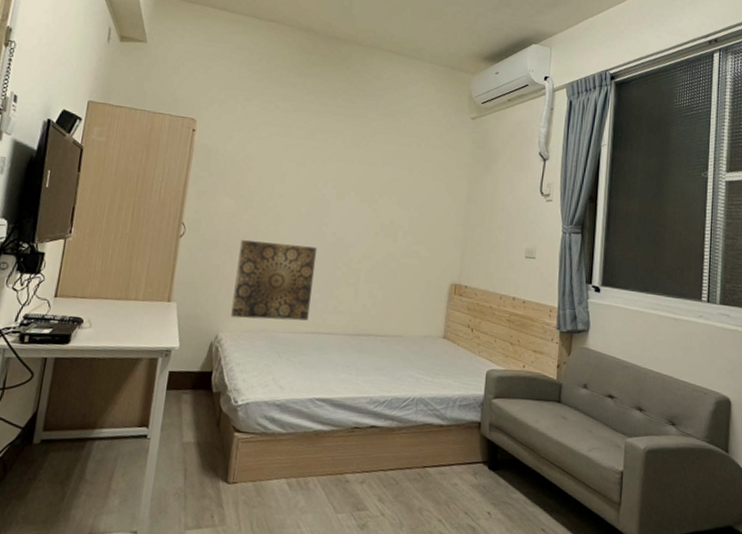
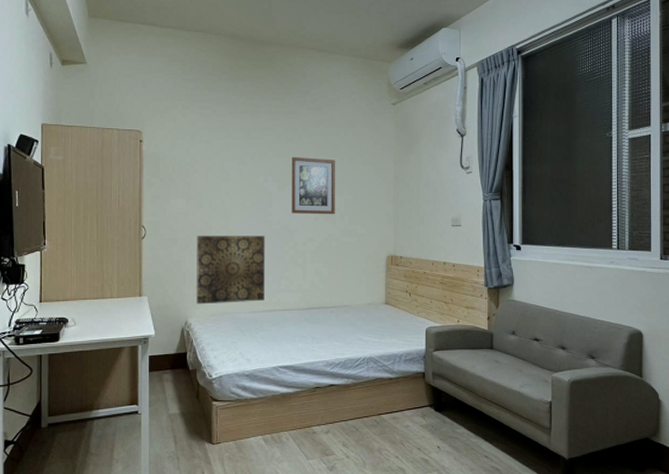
wall art: none [349,163,403,232] -> present [291,156,335,215]

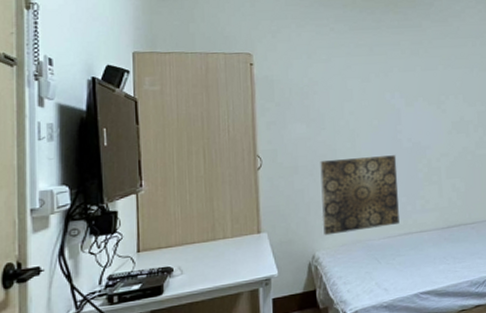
wall art: present [291,156,335,215] -> none [418,70,468,130]

